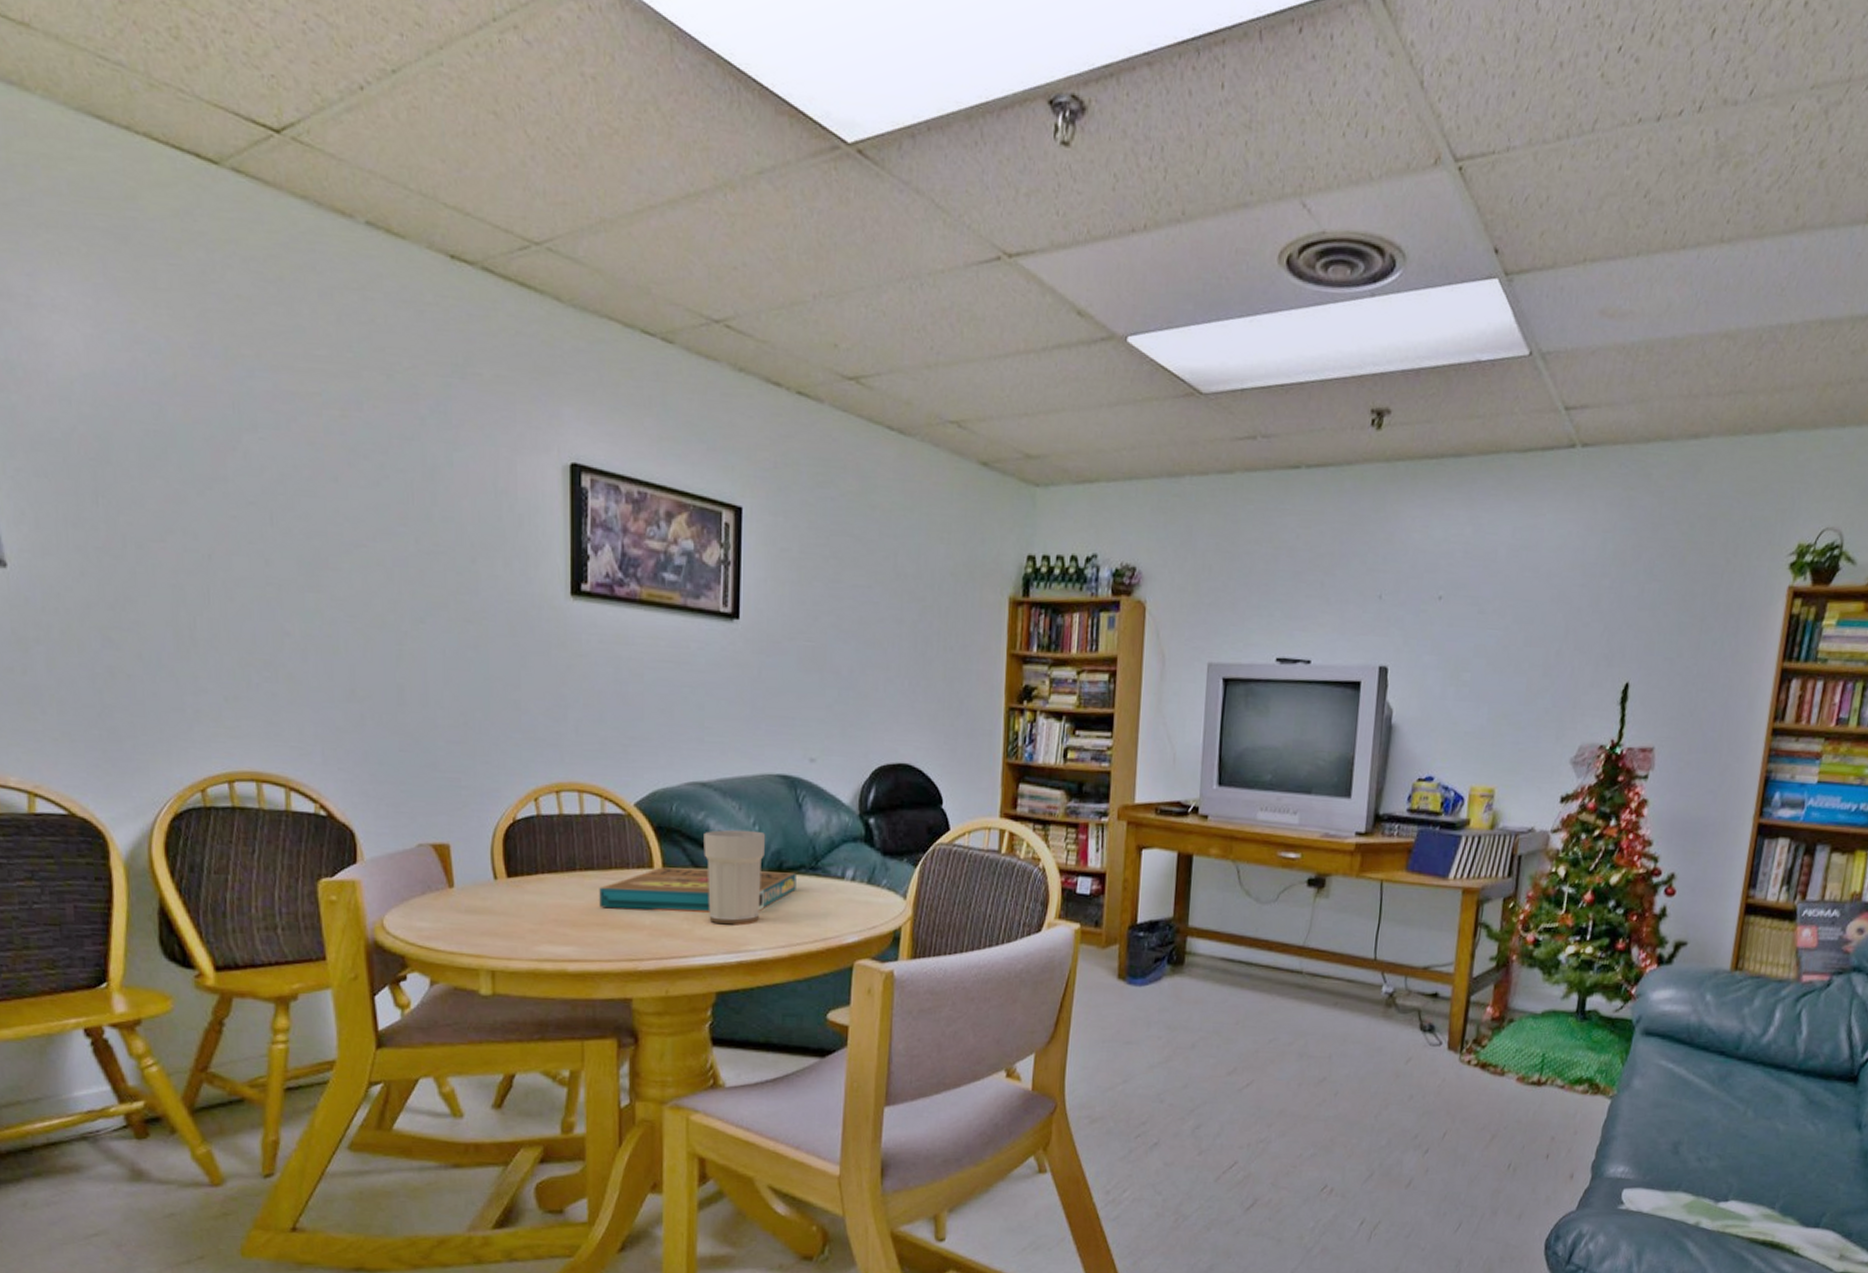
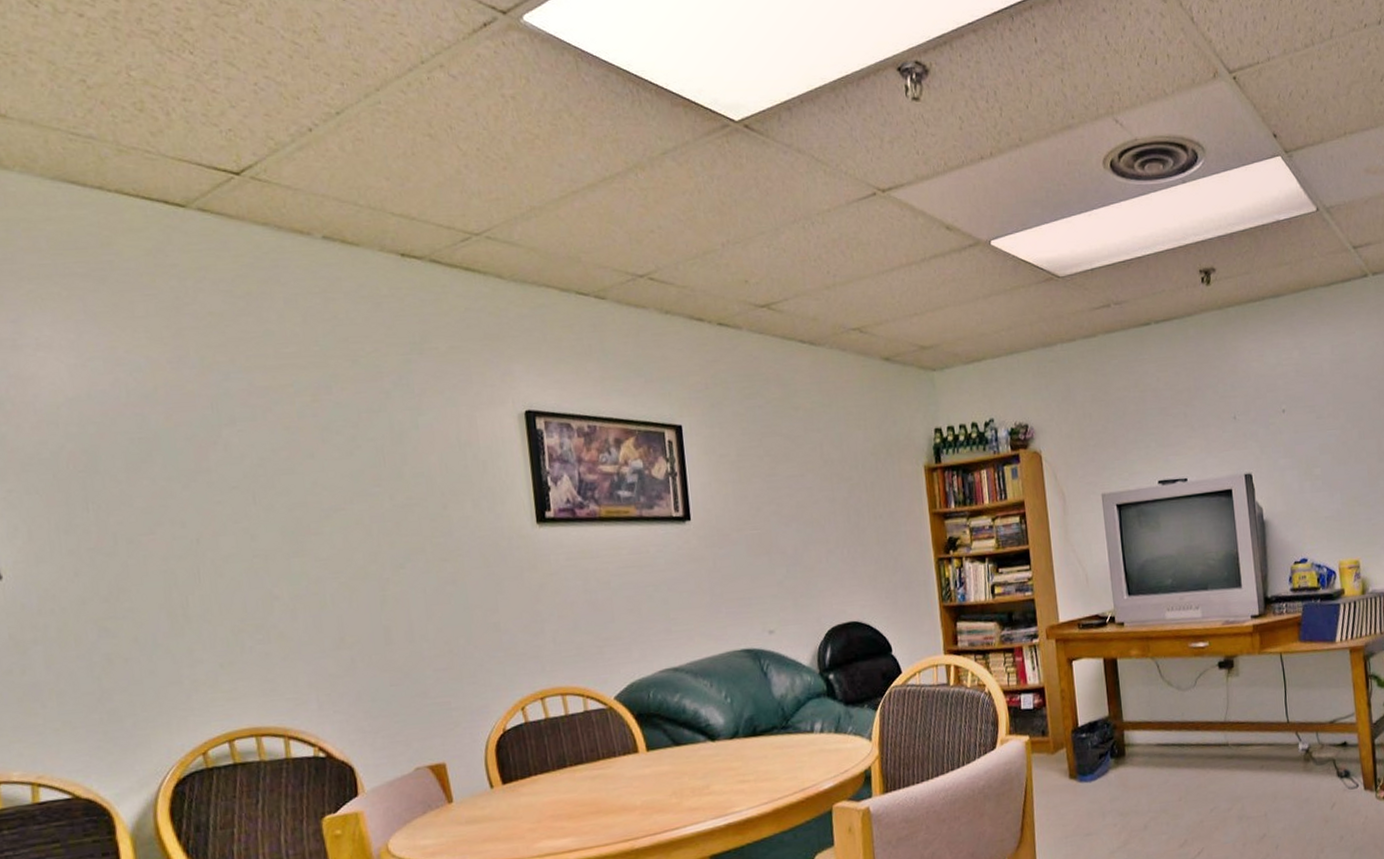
pizza box: present [599,867,796,912] -> none [590,734,771,798]
cup: present [704,829,766,925] -> none [681,703,741,793]

